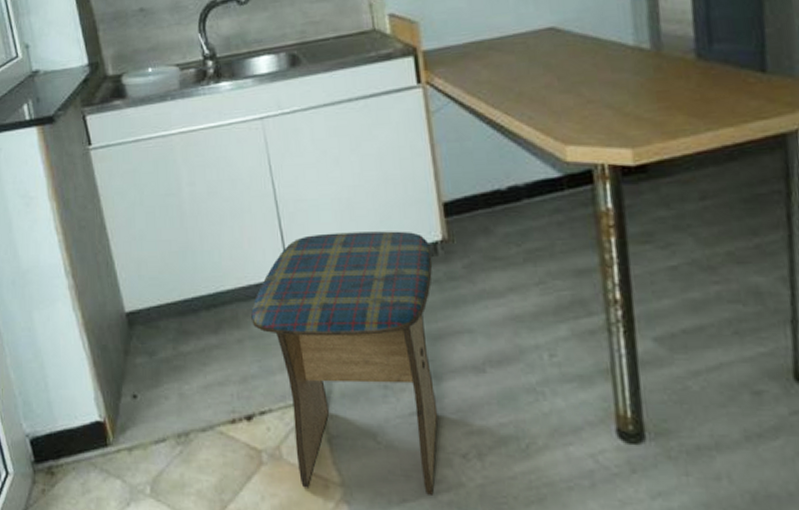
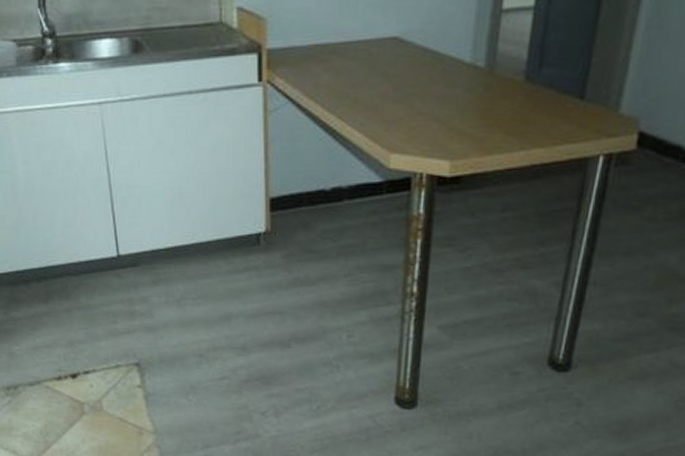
stool: present [250,231,438,495] -> none [79,218,254,443]

